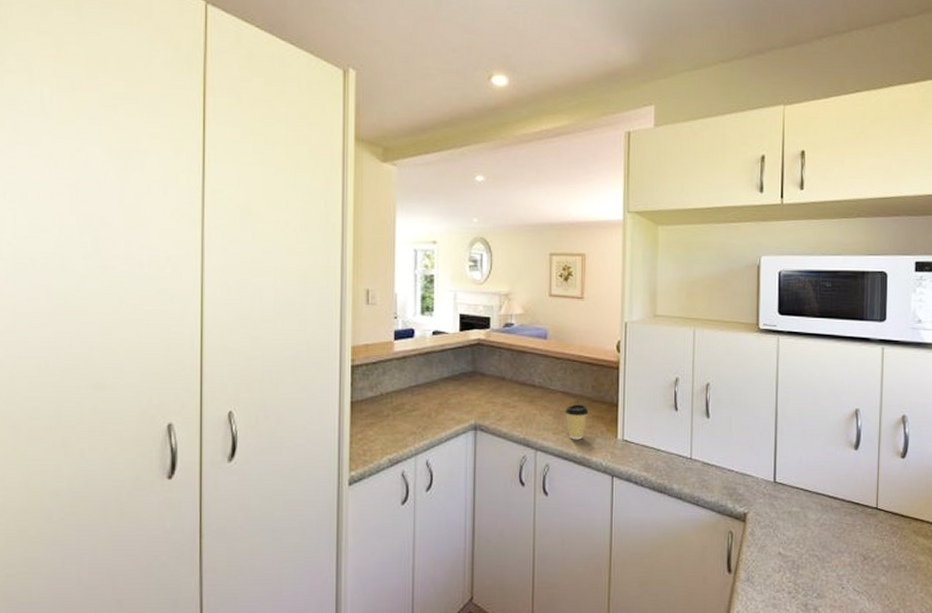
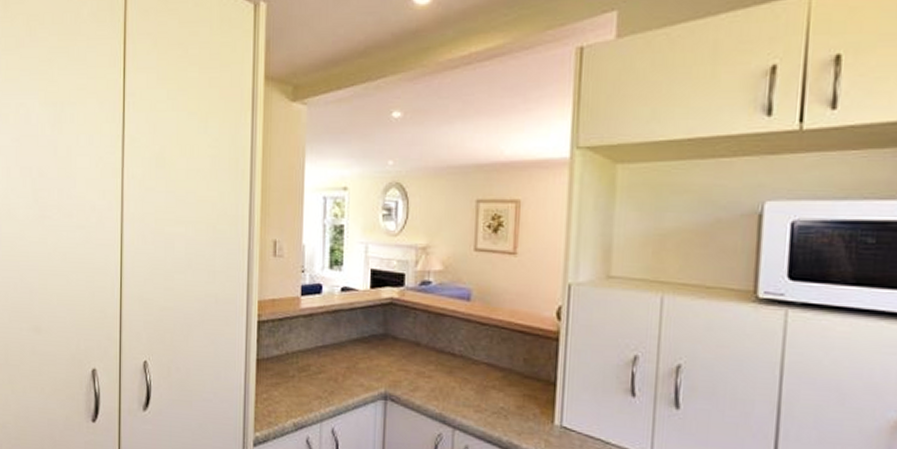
coffee cup: present [564,404,589,440] -> none [489,379,519,421]

